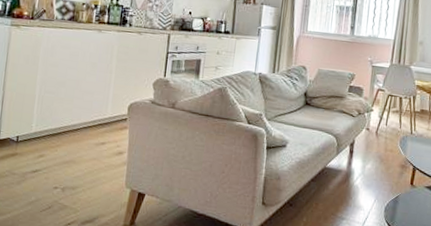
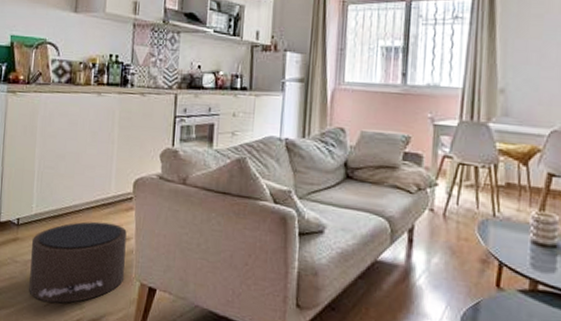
pouf: none [25,138,121,209] -> present [29,221,127,304]

